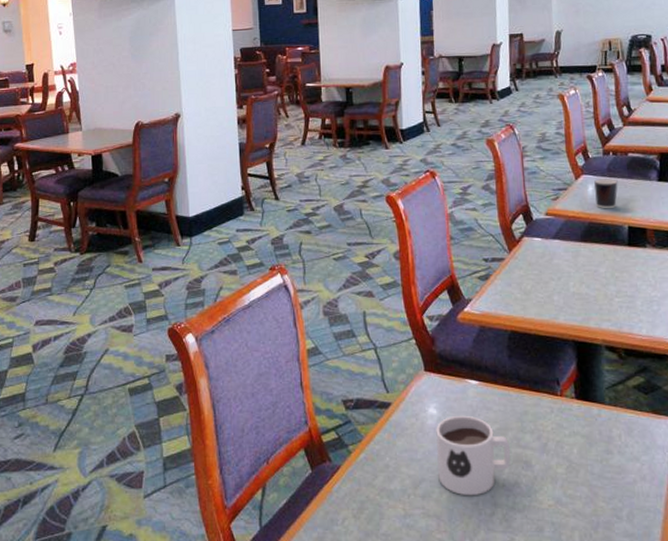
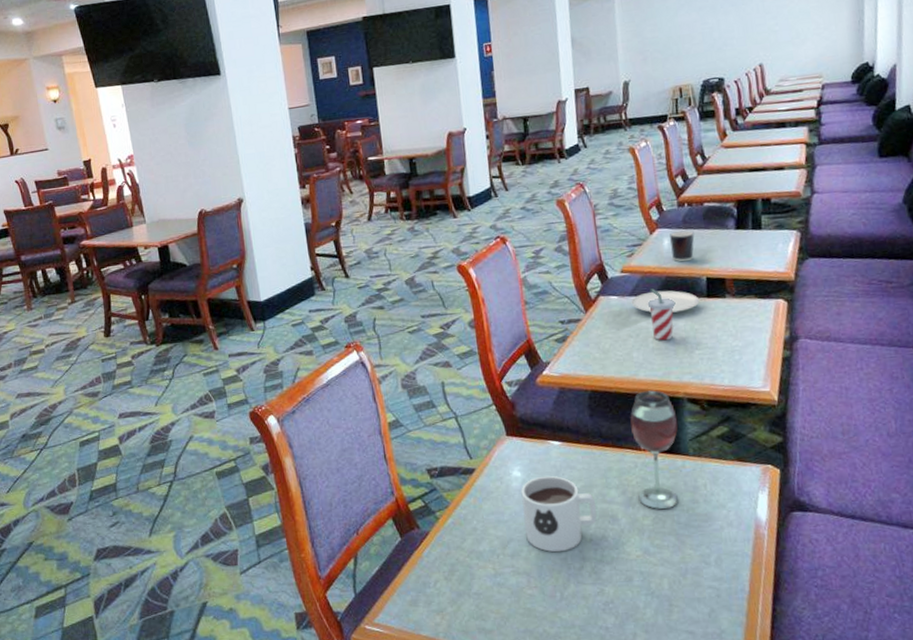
wineglass: none [547,335,596,457] -> present [630,390,679,509]
plate: none [554,235,621,258] -> present [631,290,700,313]
beverage cup: none [570,232,598,286] -> present [647,287,676,341]

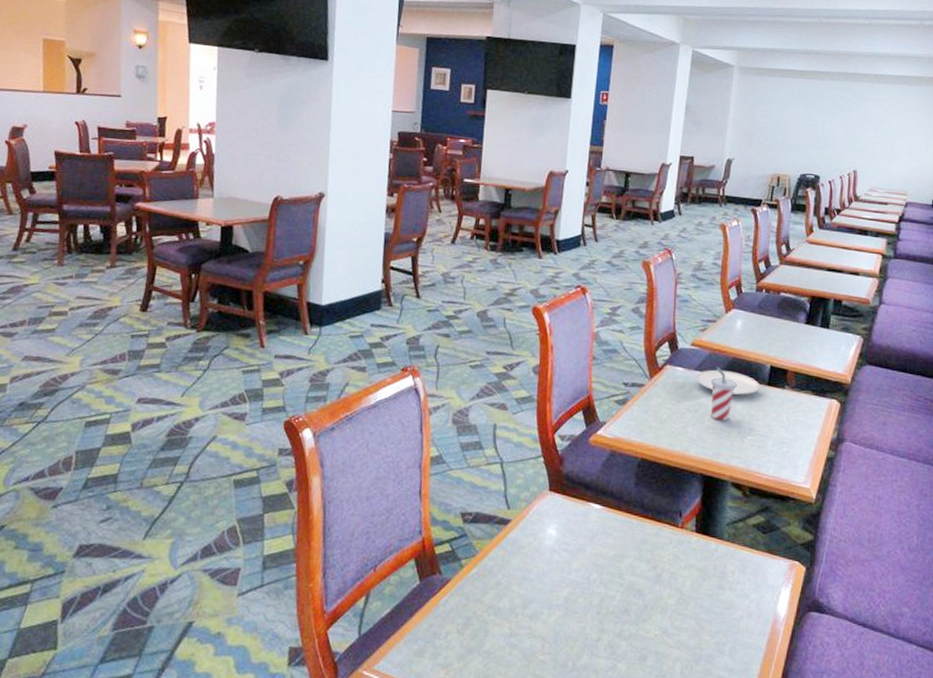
mug: present [521,475,597,553] -> none [549,538,625,620]
wineglass: present [630,390,679,509] -> none [667,468,719,591]
mug: present [670,230,695,262] -> none [742,315,767,347]

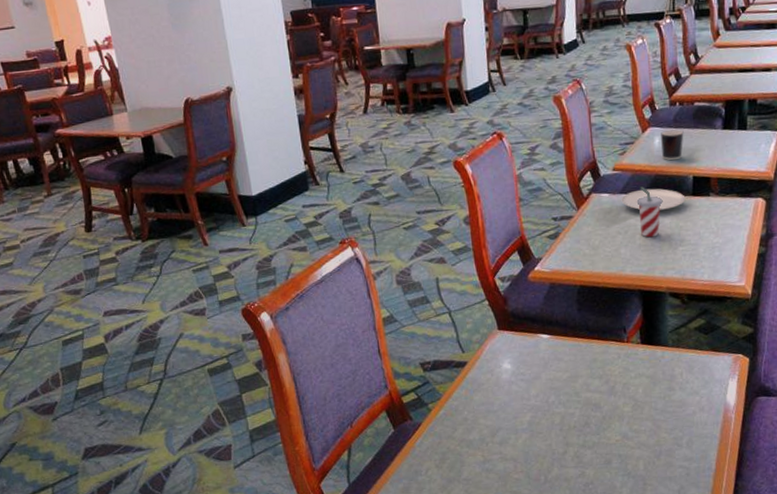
mug: none [742,315,767,347] -> present [661,129,684,161]

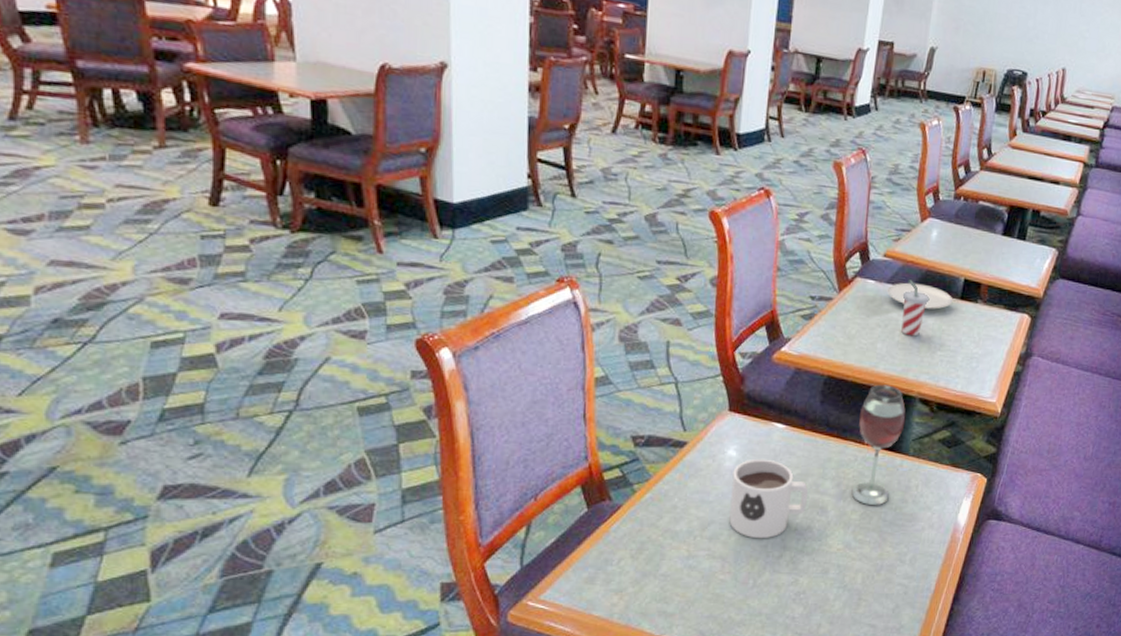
mug: none [510,367,581,439] -> present [729,458,809,539]
wineglass: none [615,285,660,397] -> present [851,384,906,505]
mug: present [661,129,684,161] -> none [937,224,963,259]

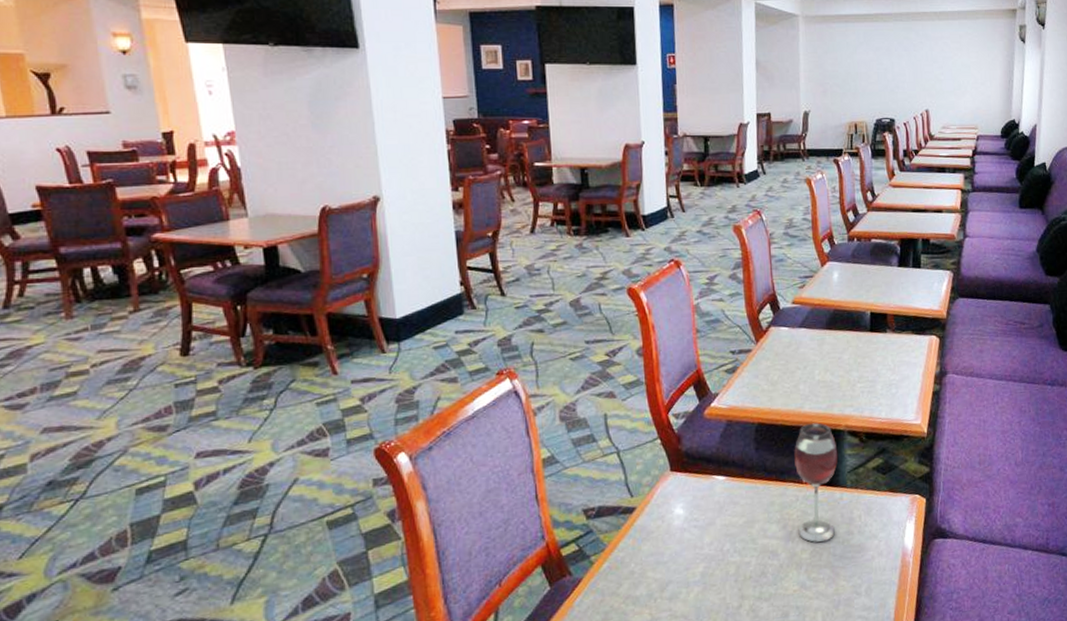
mug: present [729,458,809,539] -> none [682,512,758,593]
plate: present [887,282,953,309] -> none [800,323,864,346]
beverage cup: present [901,278,930,337] -> none [815,320,842,374]

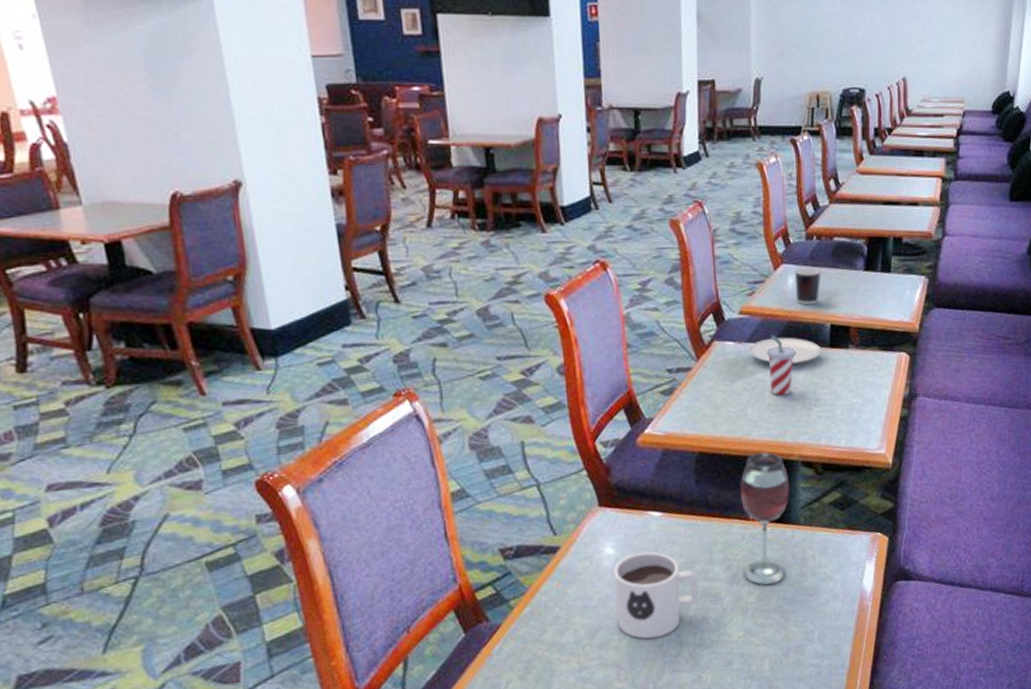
mug: none [682,512,758,593] -> present [613,551,698,639]
plate: none [800,323,864,346] -> present [748,337,822,363]
beverage cup: none [815,320,842,374] -> present [766,333,796,396]
mug: none [839,265,862,296] -> present [795,268,821,305]

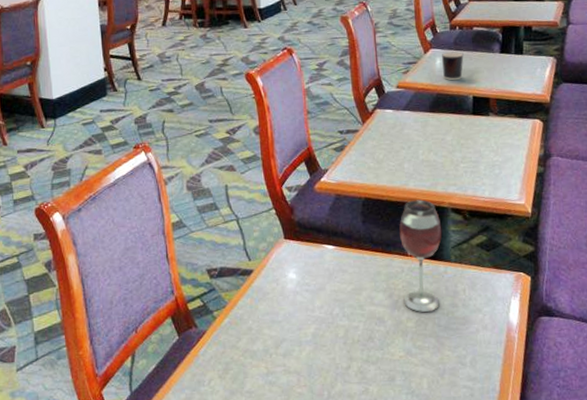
mug: present [613,551,698,639] -> none [295,278,365,353]
plate: present [748,337,822,363] -> none [404,106,466,127]
beverage cup: present [766,333,796,396] -> none [419,103,445,154]

